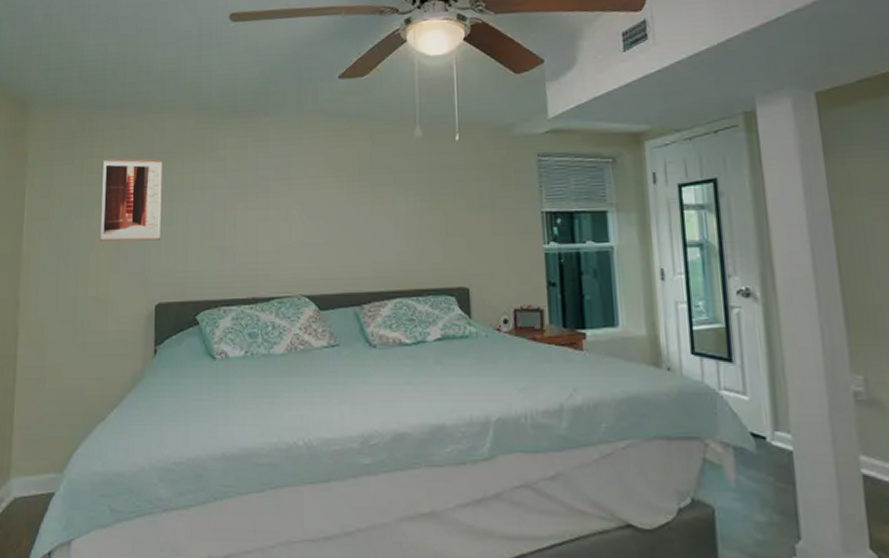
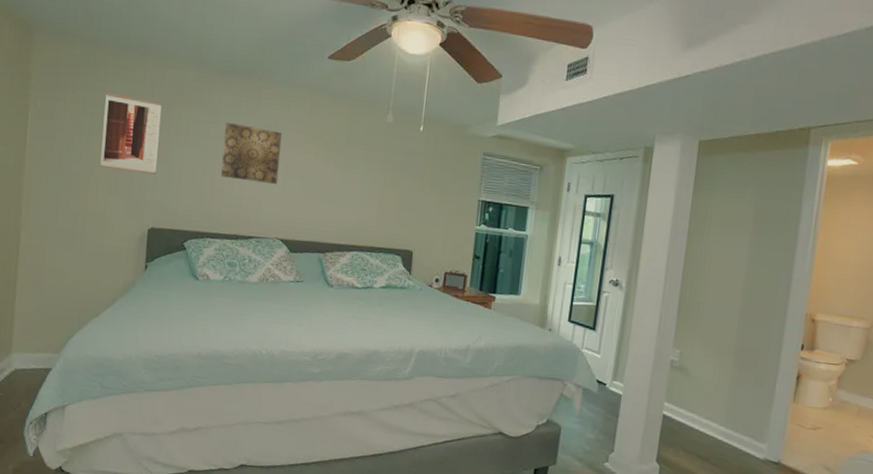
wall art: none [232,168,297,232] -> present [221,122,283,184]

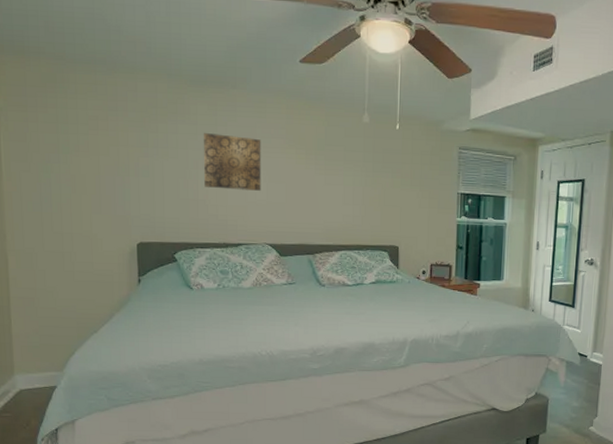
wall art: present [100,92,162,174] -> none [78,110,139,189]

